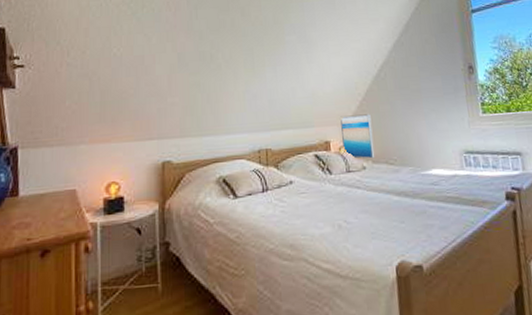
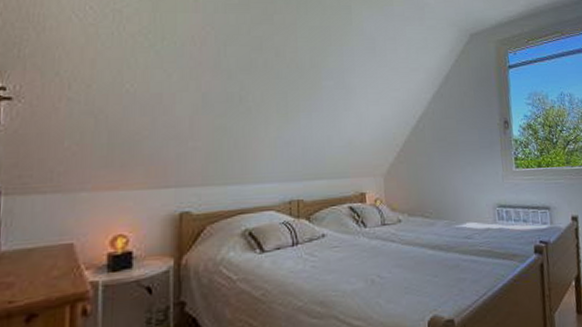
wall art: present [340,114,375,159] -> none [377,165,411,212]

